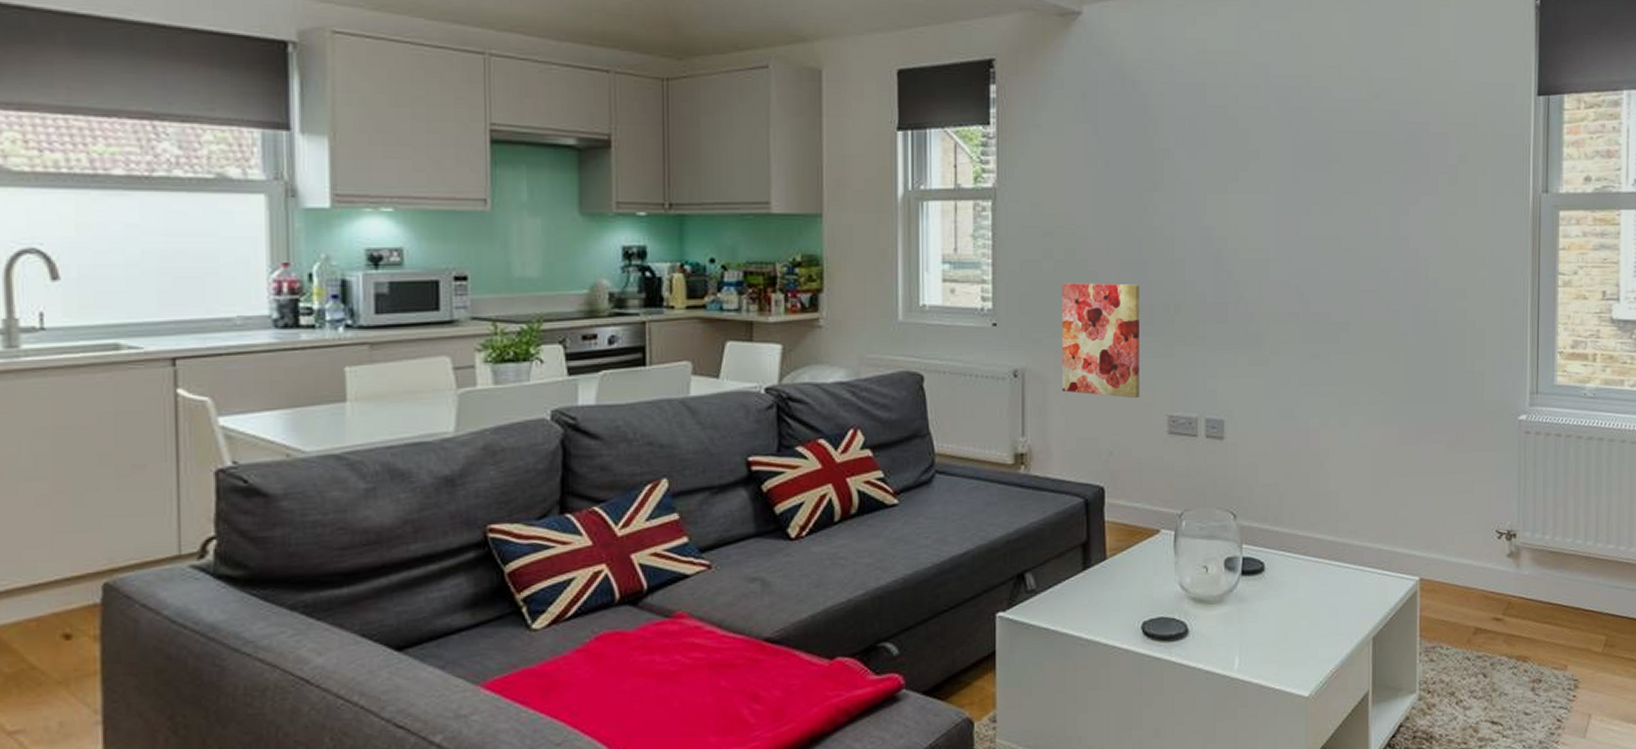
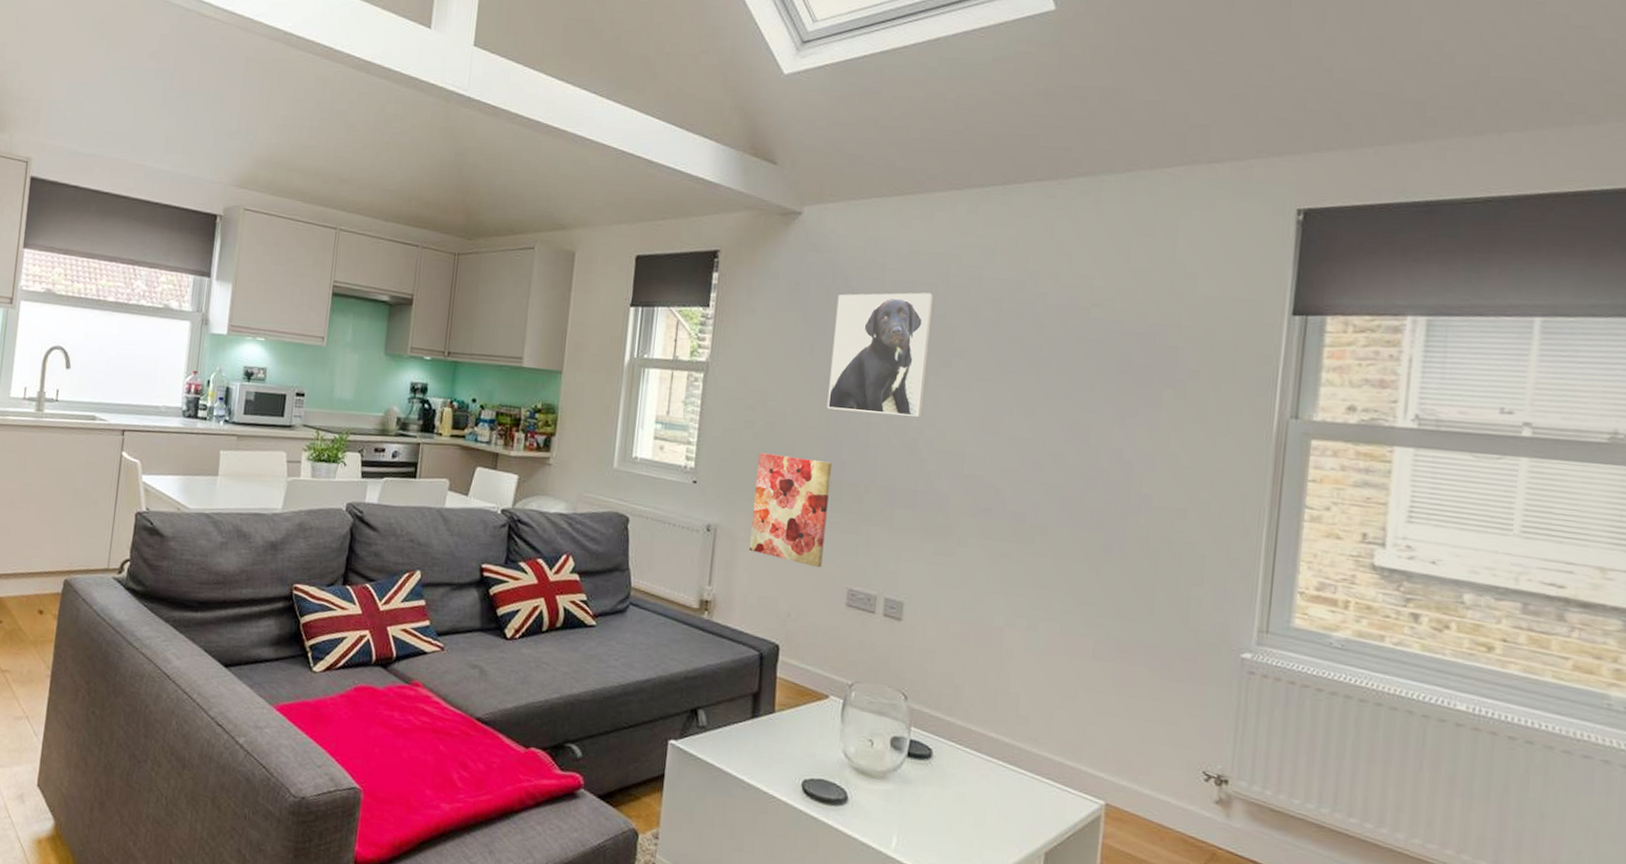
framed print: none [1128,94,1224,227] -> present [827,292,933,417]

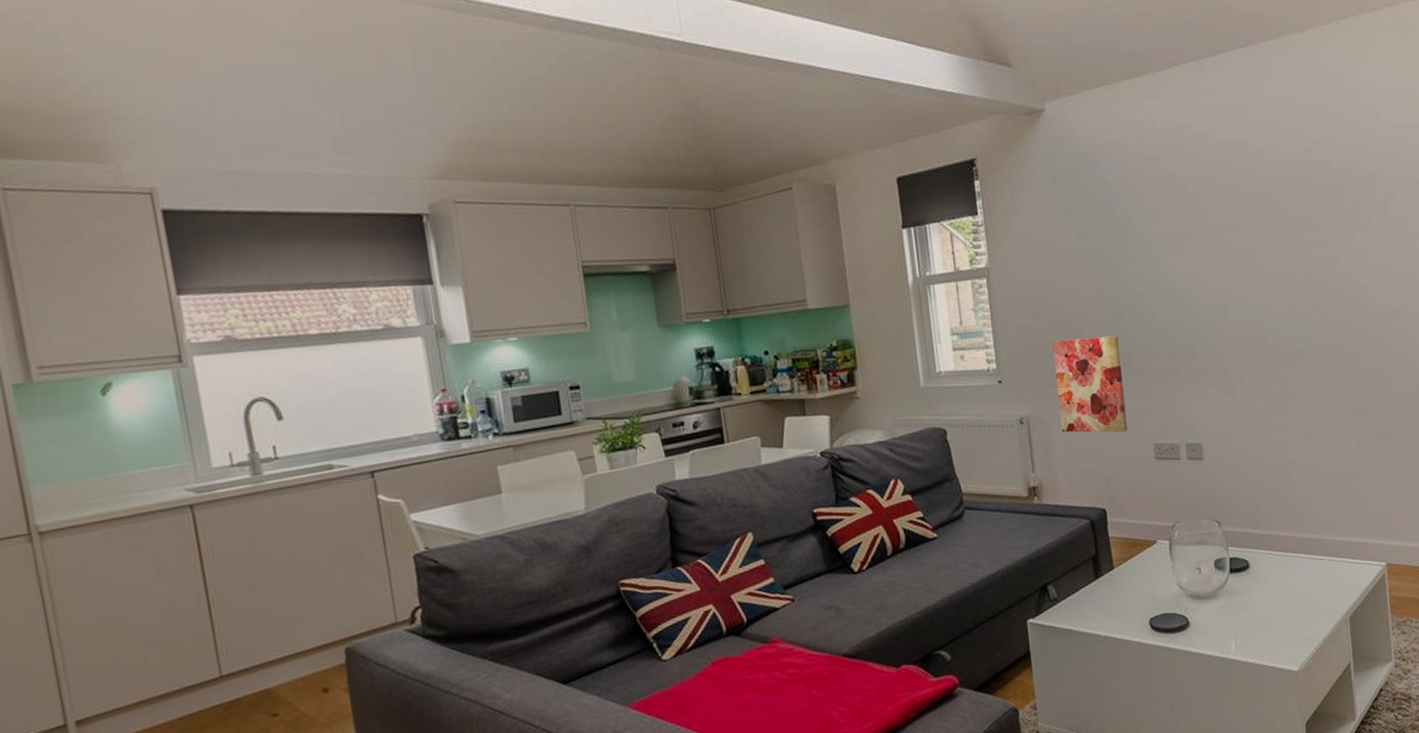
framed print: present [827,292,933,417] -> none [1092,165,1185,288]

